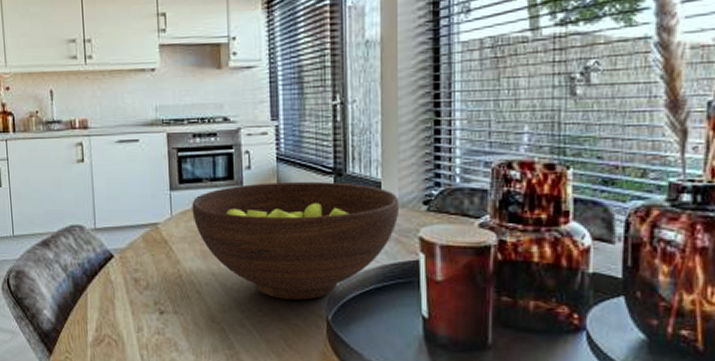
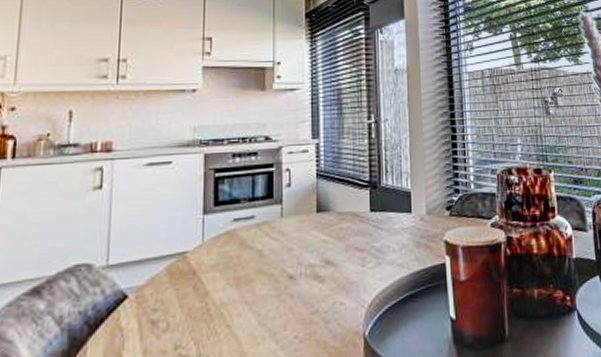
fruit bowl: present [192,182,400,300] -> none [227,194,427,321]

